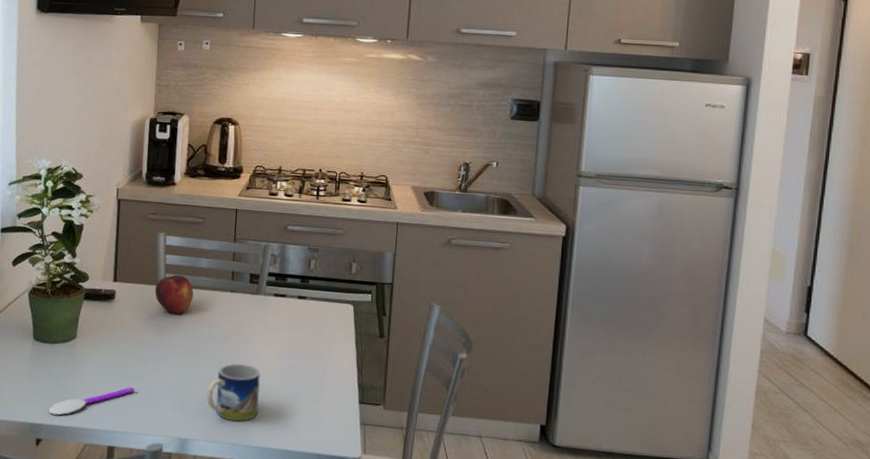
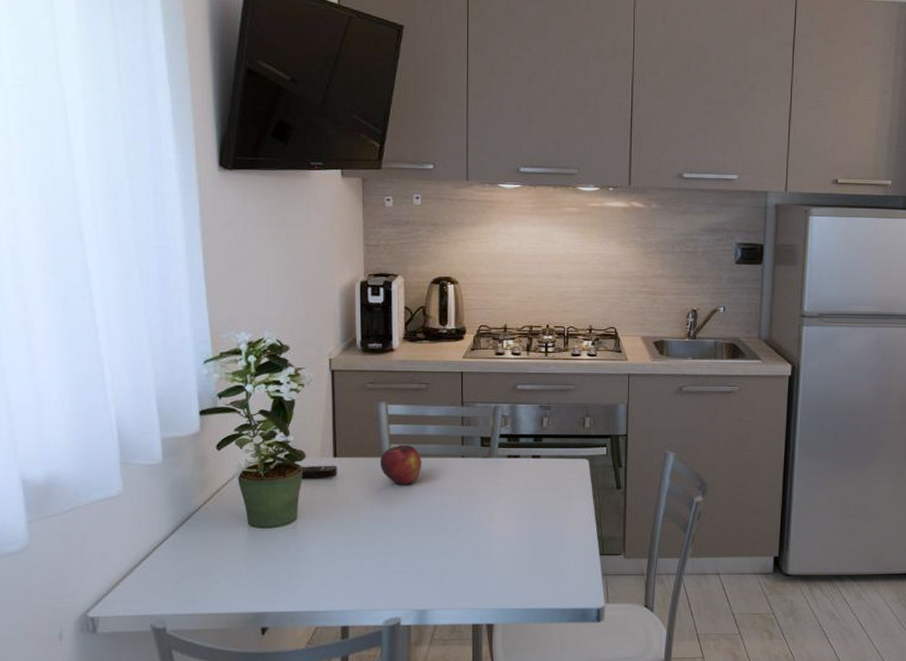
spoon: present [48,387,135,416] -> none [272,564,366,601]
mug: present [206,363,261,422] -> none [443,528,499,586]

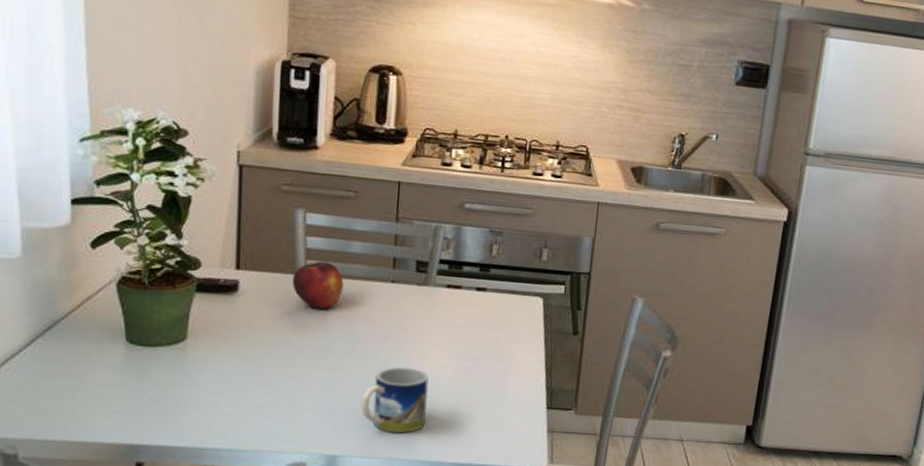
mug: none [443,528,499,586] -> present [360,366,429,434]

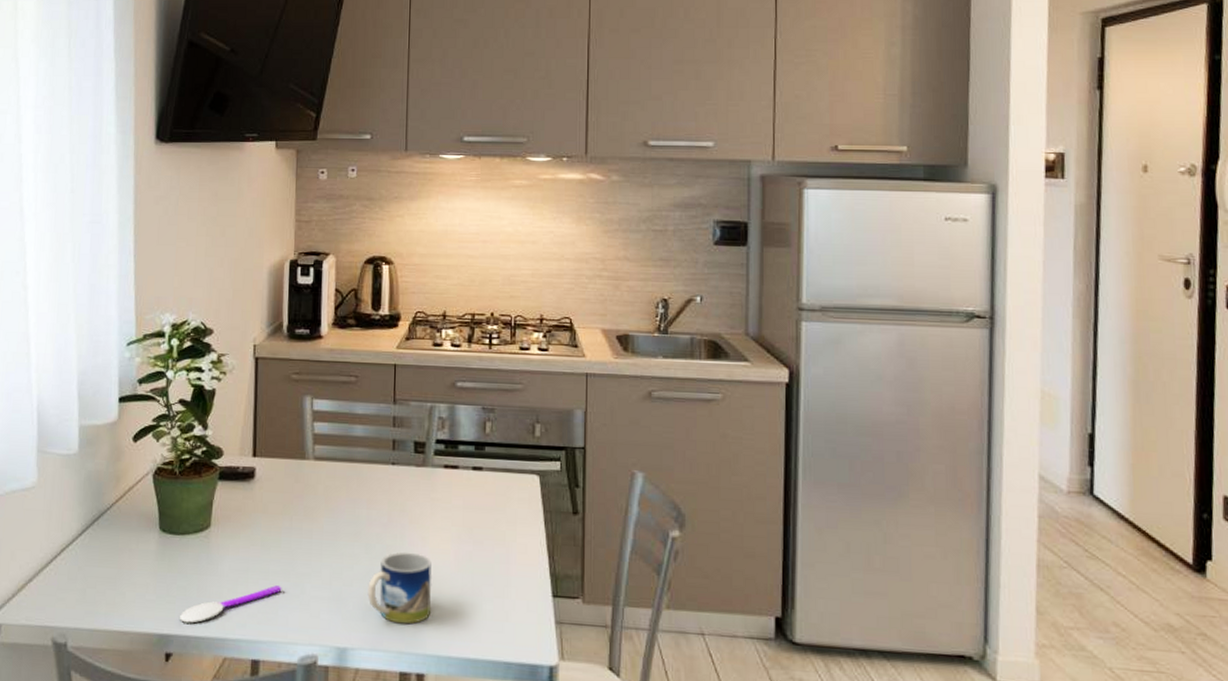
spoon: none [151,397,268,434] -> present [179,585,282,624]
fruit: present [292,261,344,309] -> none [301,445,348,494]

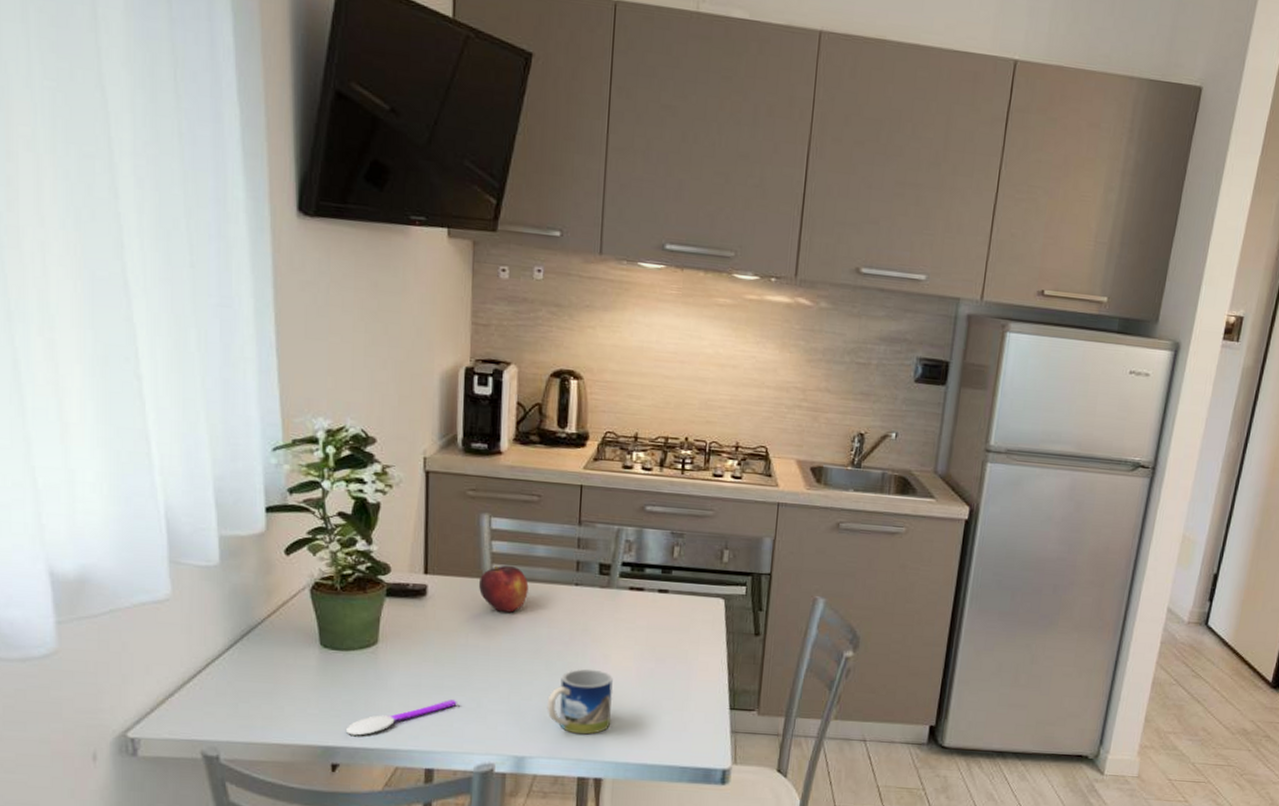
fruit: none [301,445,348,494] -> present [478,565,529,613]

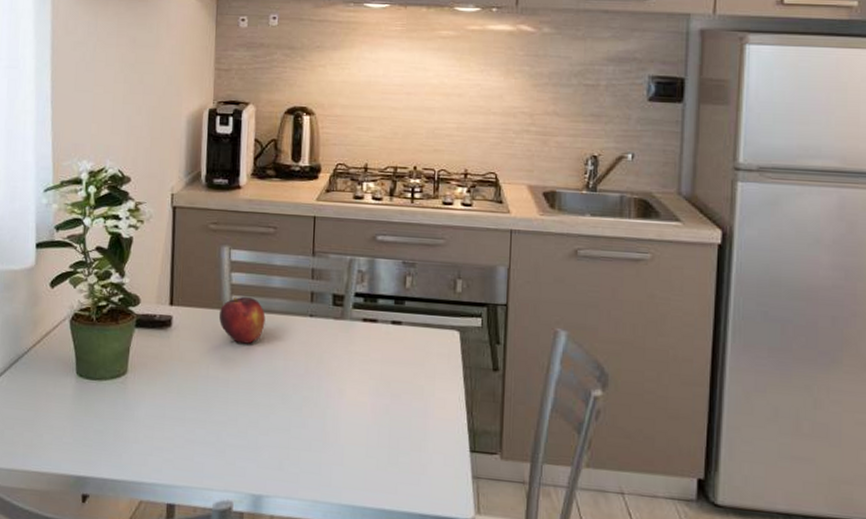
spoon: present [345,700,457,736] -> none [95,432,198,467]
mug: present [547,668,613,735] -> none [283,403,349,474]

